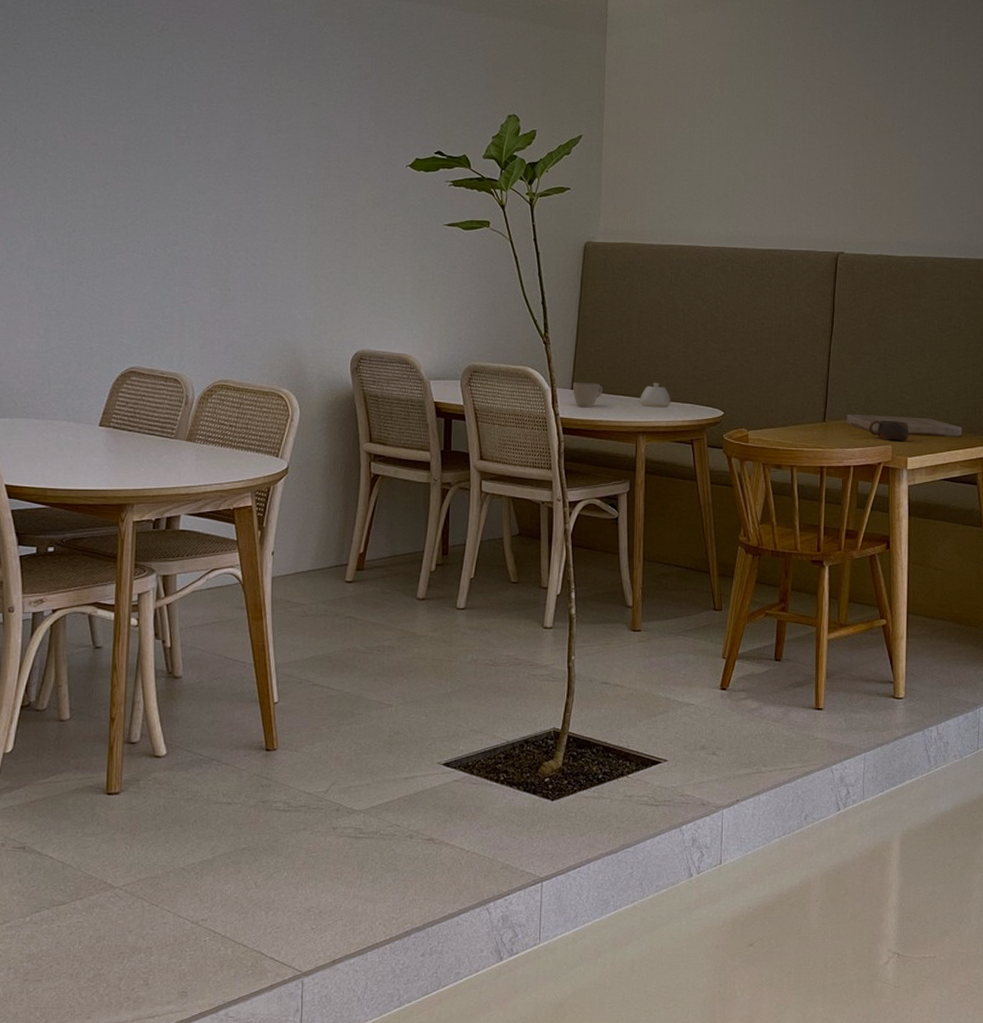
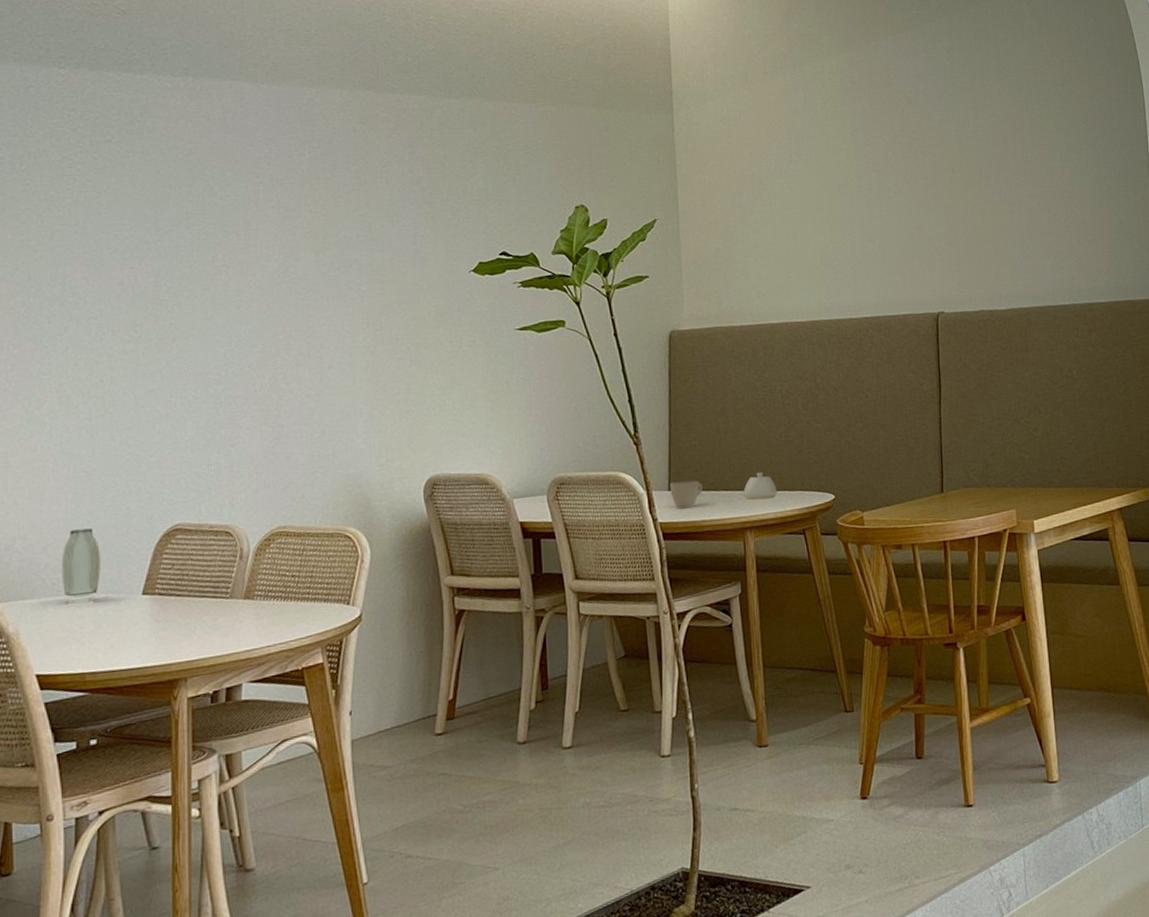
vase: none [31,361,65,430] -> present [61,528,100,608]
cutting board: present [847,413,963,438] -> none [965,476,1088,499]
cup: present [868,420,909,441] -> none [989,482,1033,505]

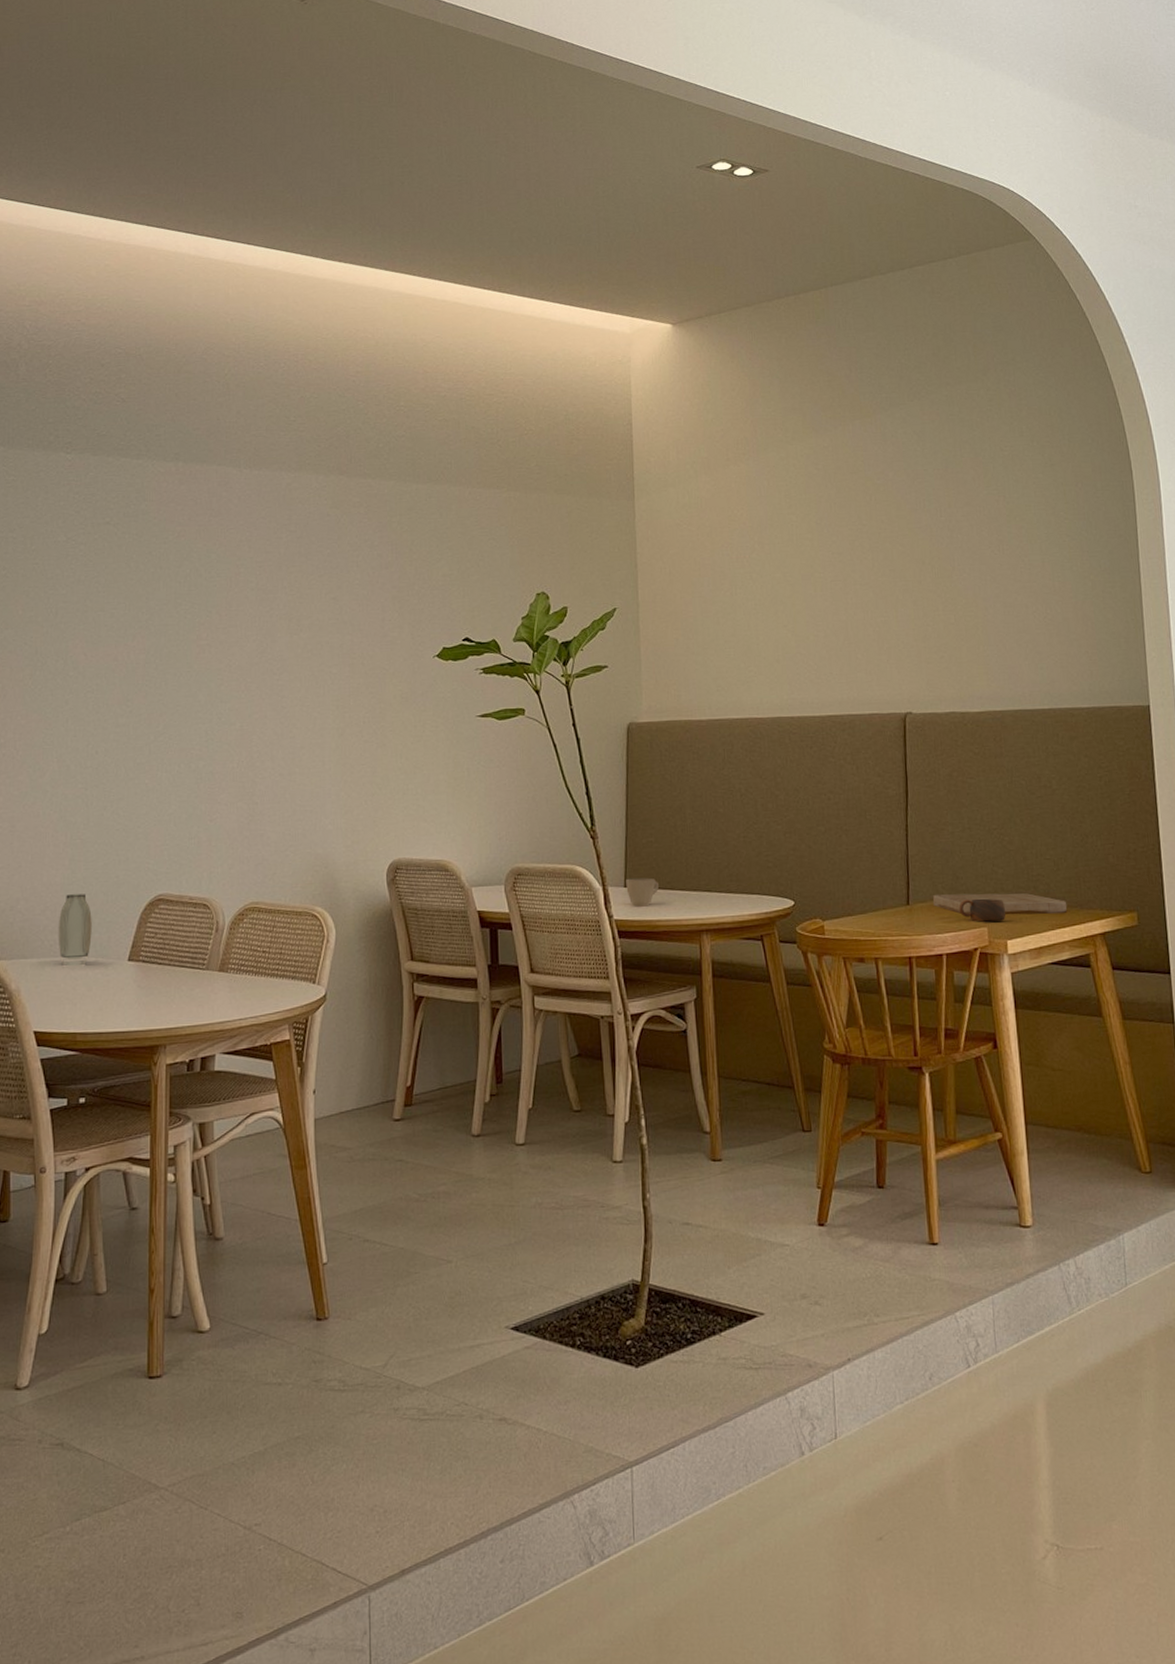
sugar bowl: present [743,472,778,501] -> none [700,873,735,902]
cutting board: none [965,476,1088,499] -> present [933,893,1068,915]
cup: none [989,482,1033,505] -> present [958,899,1006,922]

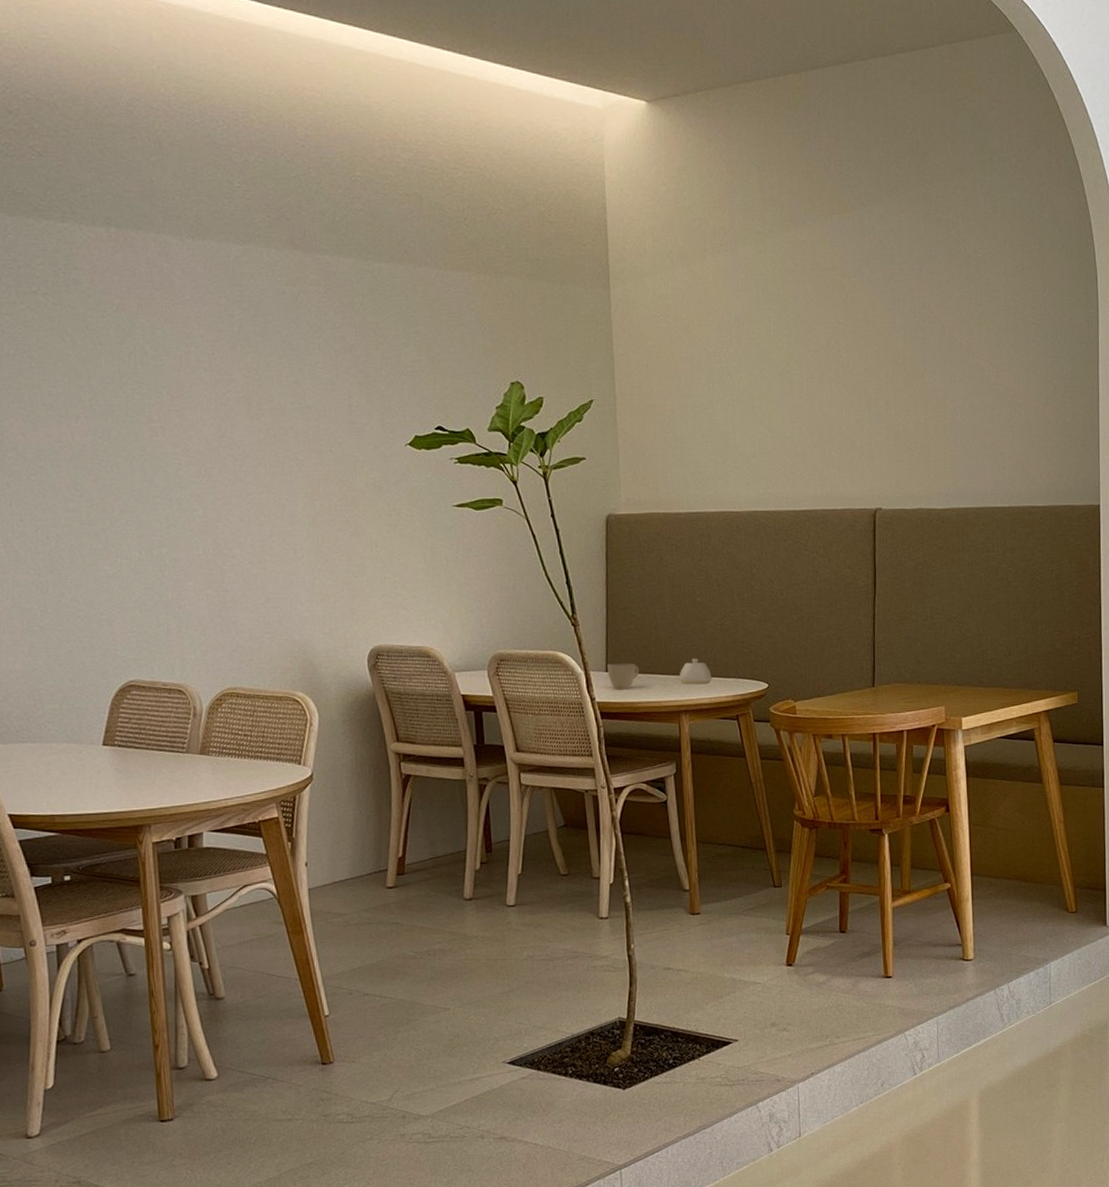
vase: present [58,894,92,969] -> none [23,680,62,754]
sugar bowl: none [700,873,735,902] -> present [679,658,712,685]
cutting board: present [933,893,1068,915] -> none [897,675,1017,696]
cup: present [958,899,1006,922] -> none [919,681,962,702]

